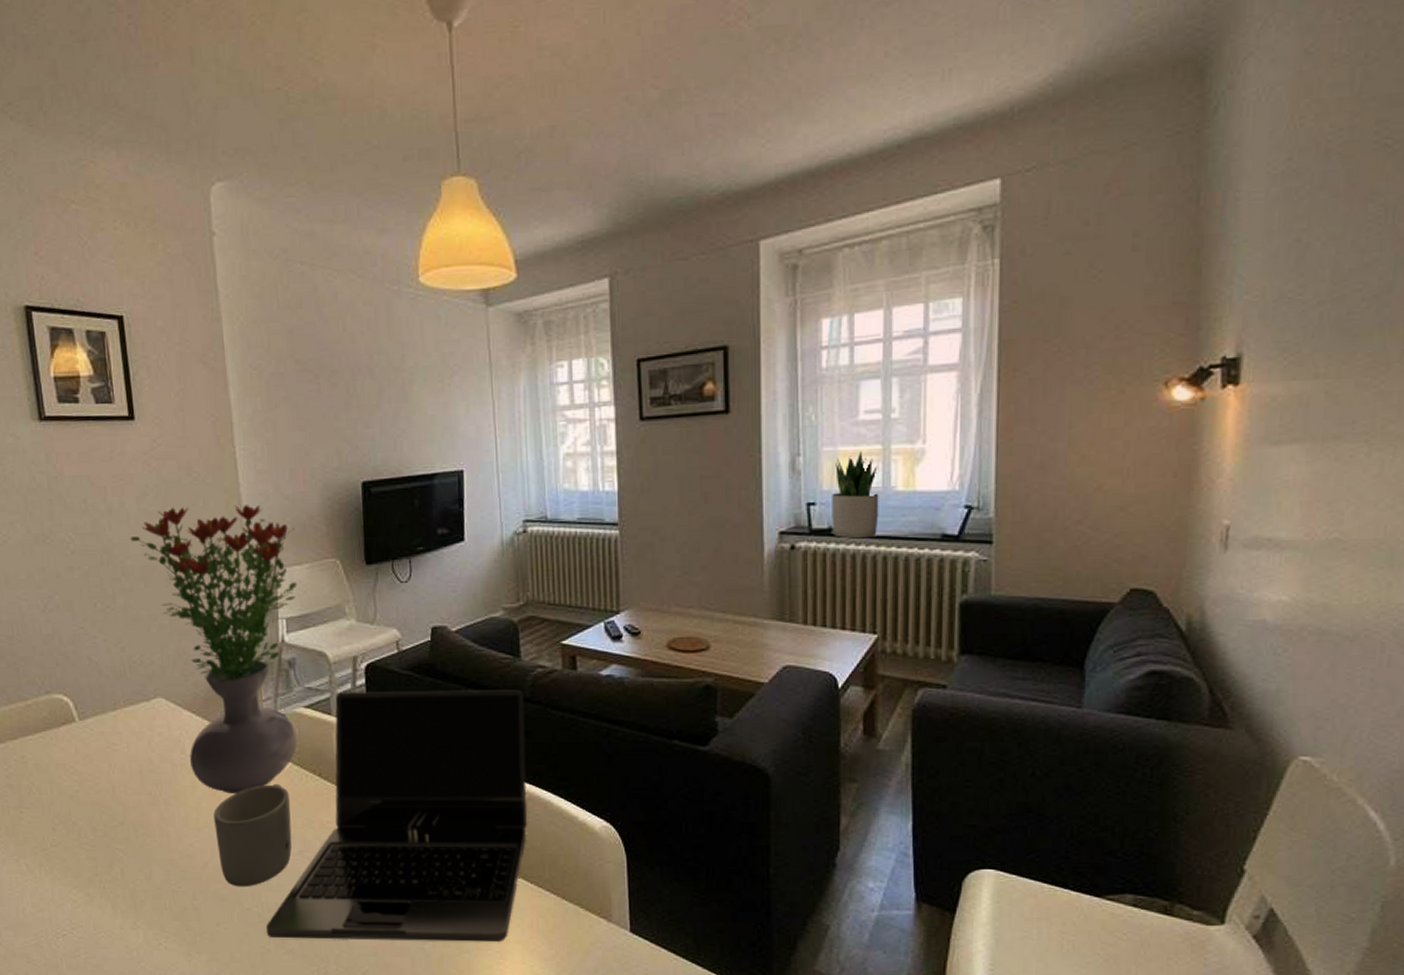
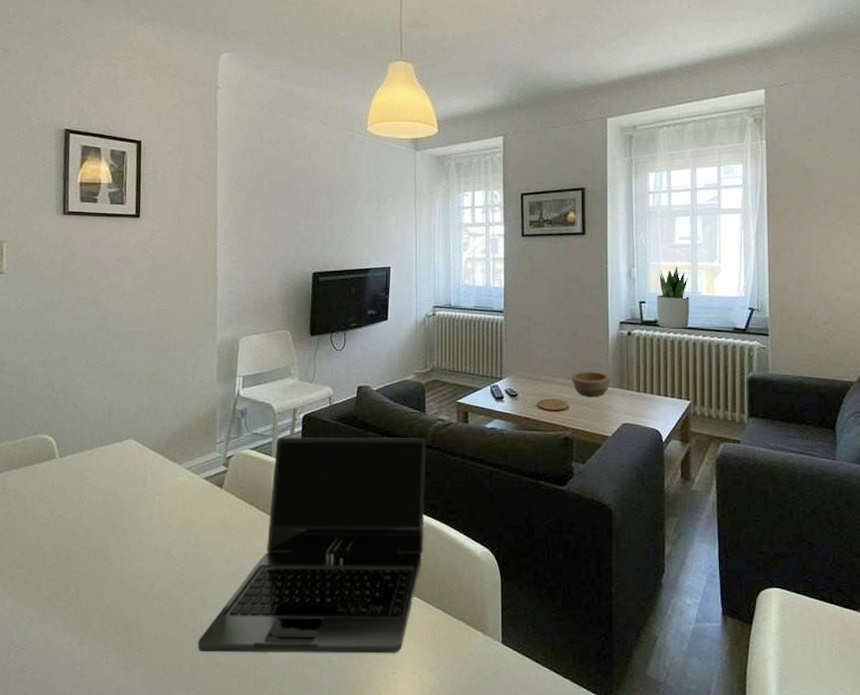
flower arrangement: present [130,504,298,794] -> none [124,285,257,522]
mug: present [213,783,292,887] -> none [163,513,230,606]
bowl: none [712,599,767,632] -> present [571,371,611,397]

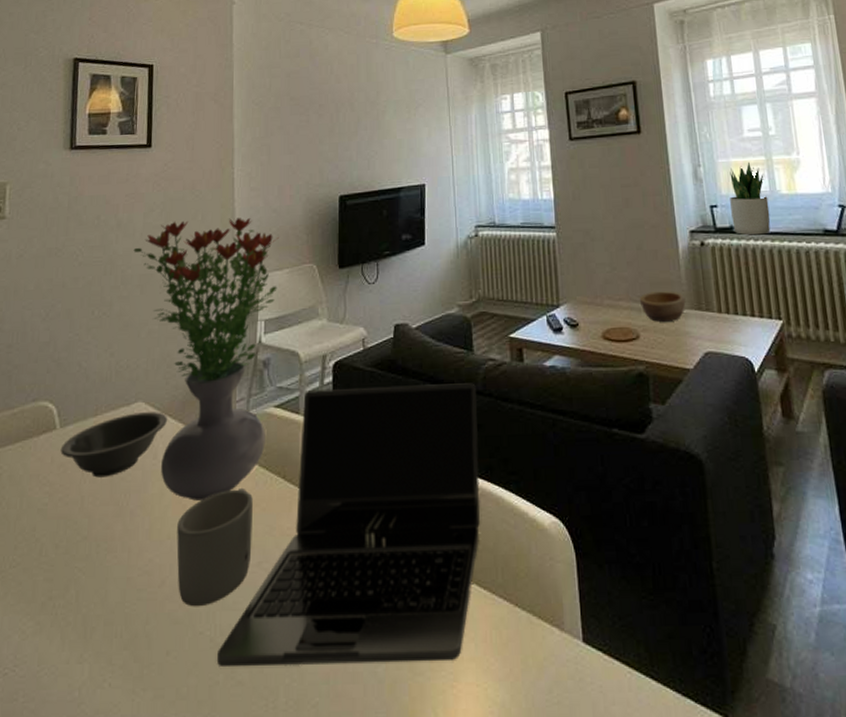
bowl: none [60,448,156,500] -> present [60,412,168,478]
flower arrangement: none [124,285,257,522] -> present [133,217,279,501]
mug: none [163,513,230,606] -> present [176,487,253,607]

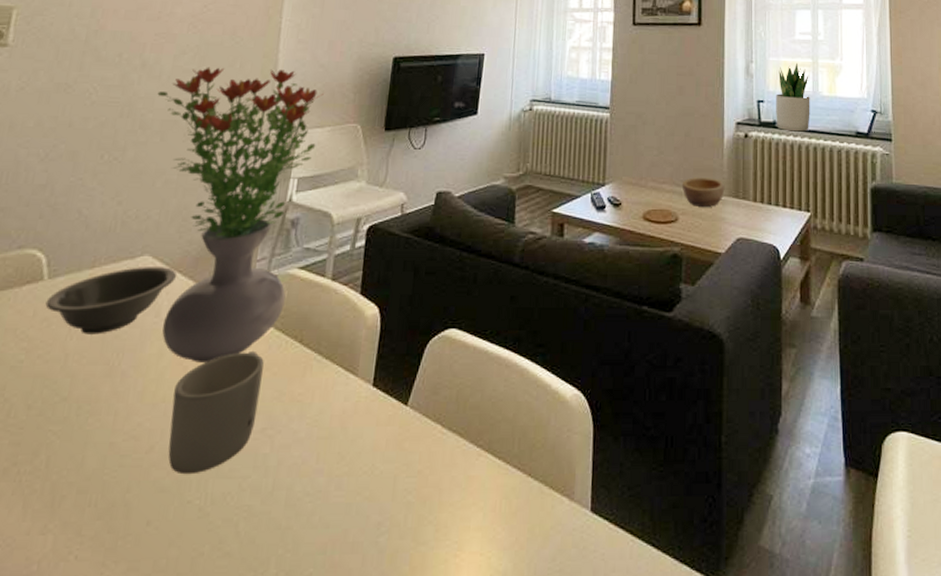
laptop: present [217,383,480,666] -> none [204,253,513,537]

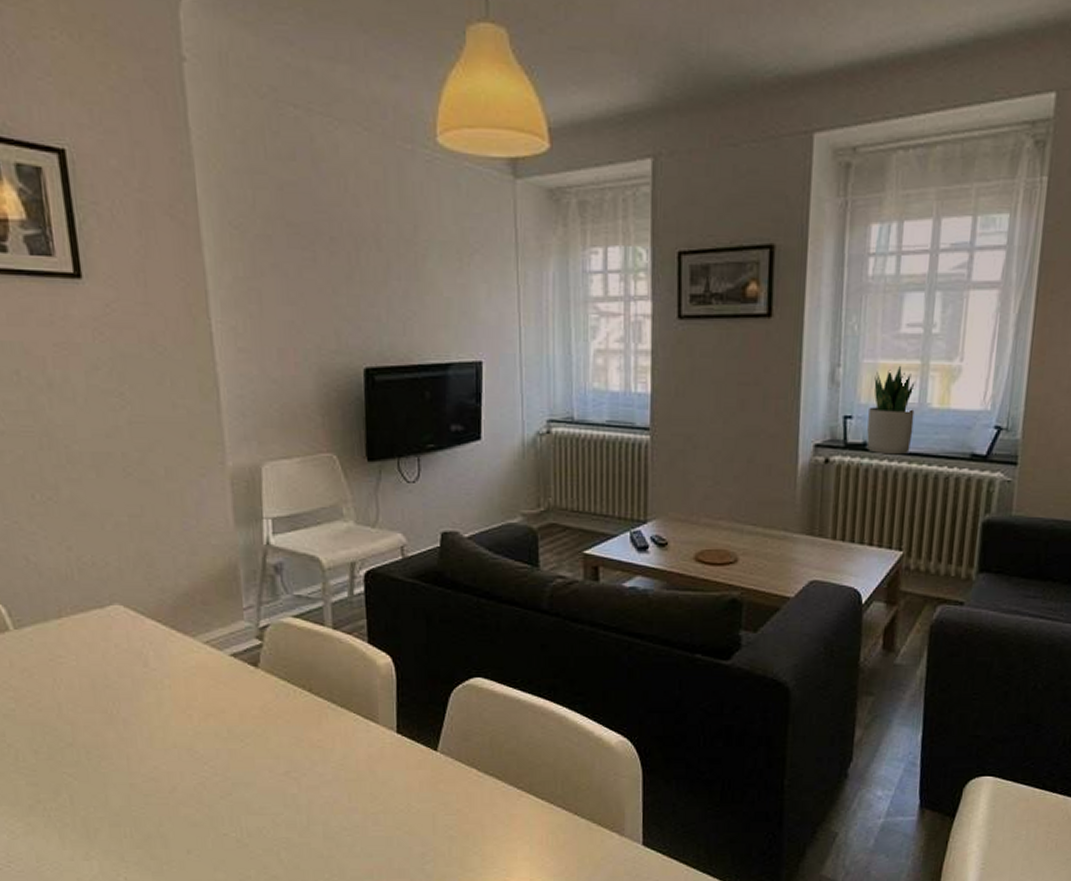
bowl: present [45,267,177,335] -> none [19,616,157,684]
flower arrangement: present [157,66,324,363] -> none [77,385,286,711]
mug: present [168,350,264,475] -> none [183,699,277,812]
bowl: present [681,177,725,207] -> none [742,512,797,546]

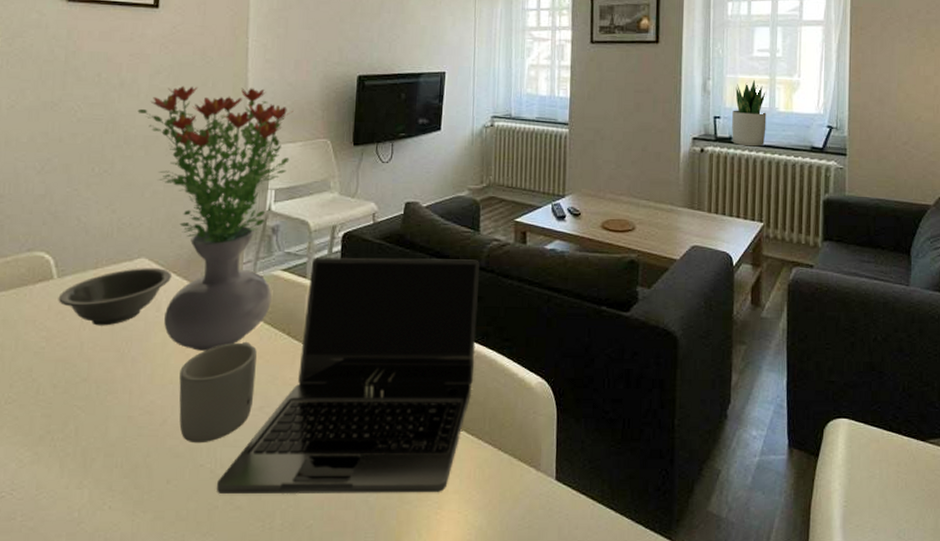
bowl: none [19,616,157,684] -> present [58,268,173,326]
flower arrangement: none [77,385,286,711] -> present [137,85,294,351]
mug: none [183,699,277,812] -> present [179,341,257,444]
laptop: none [246,600,541,863] -> present [217,257,479,493]

